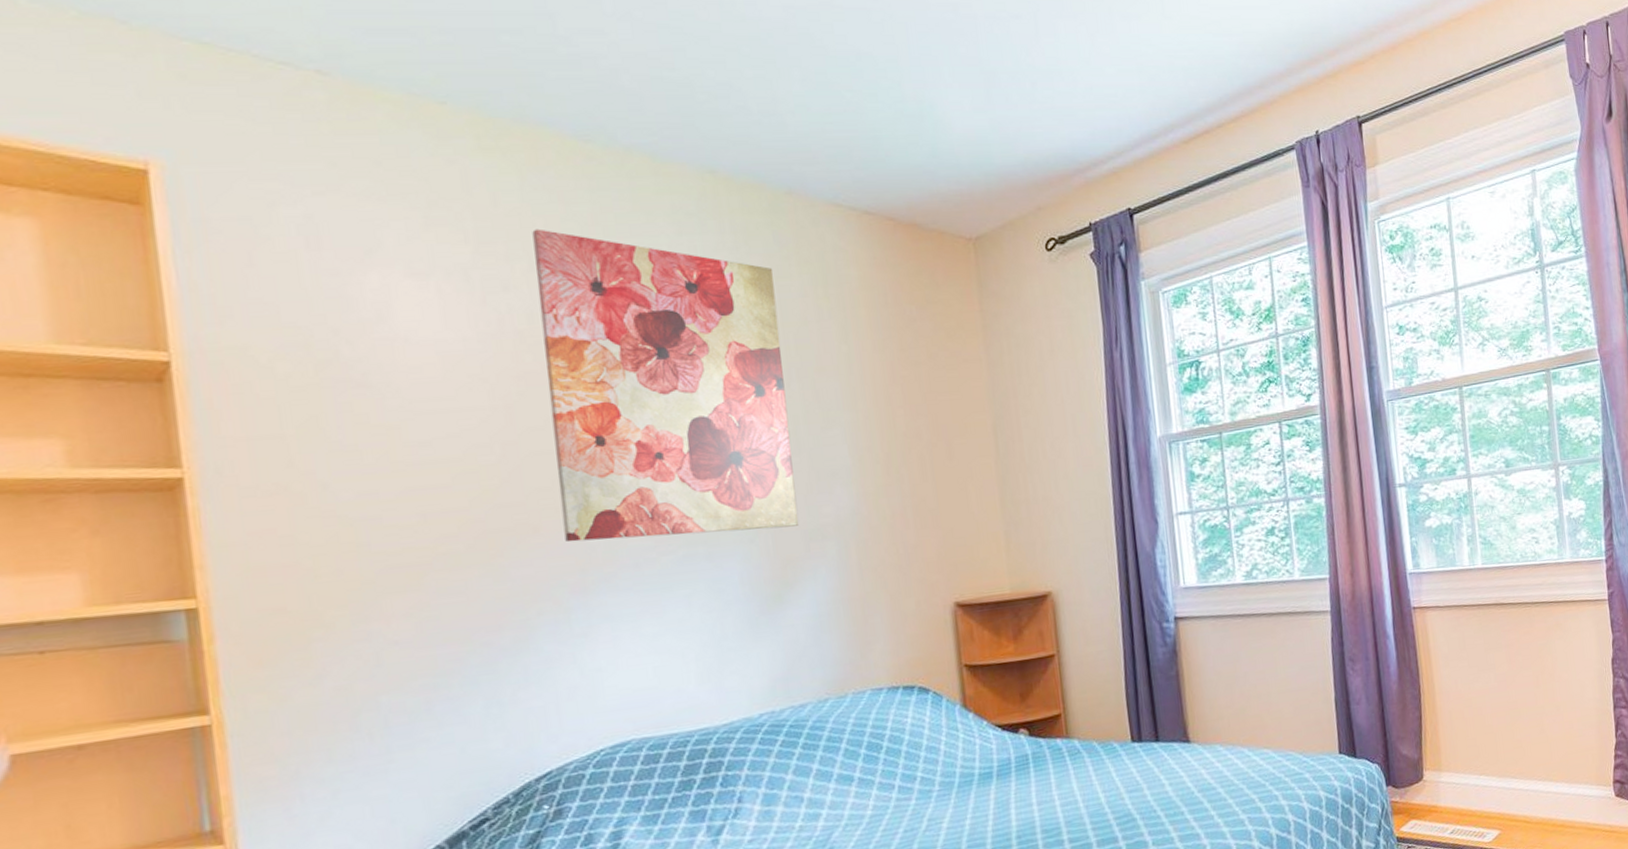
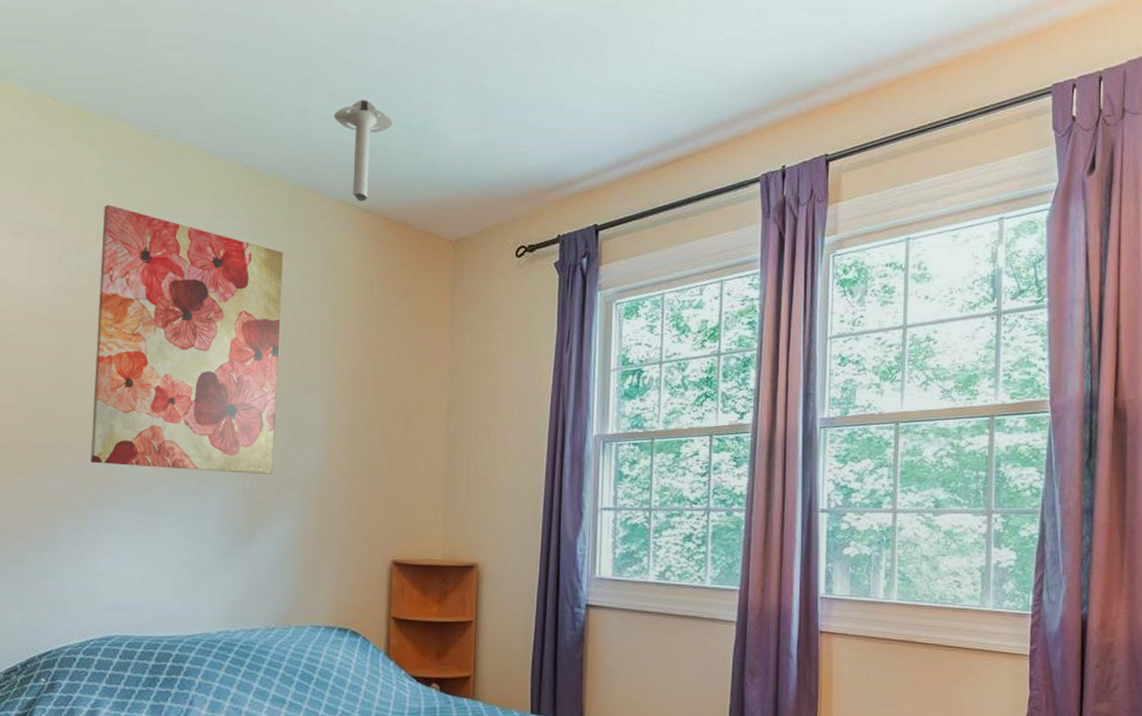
ceiling light: none [809,84,883,202] -> present [333,100,393,202]

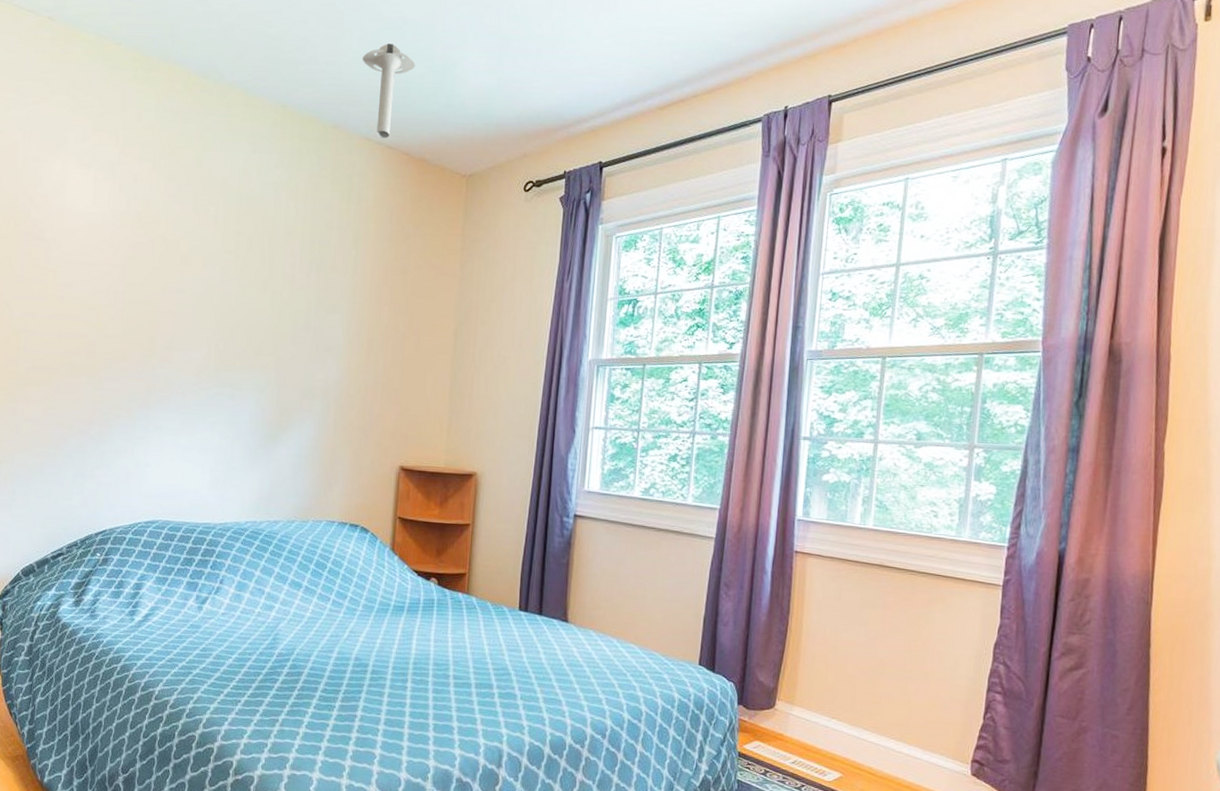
wall art: present [91,204,284,474] -> none [142,139,314,385]

